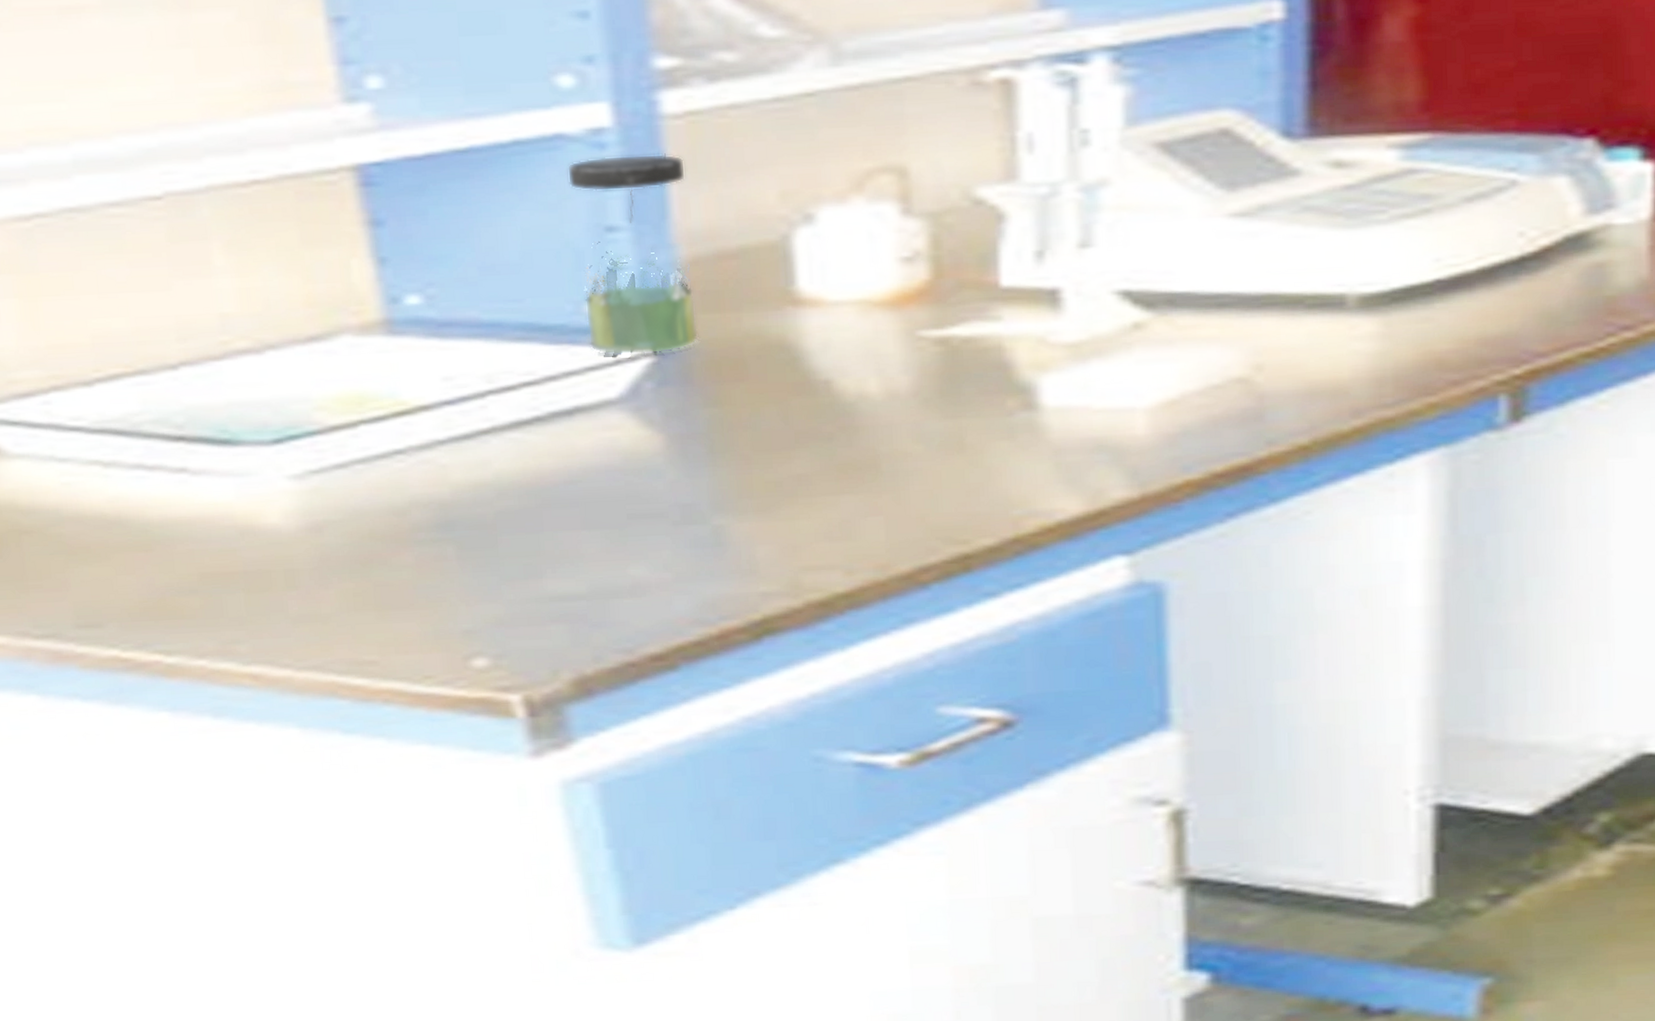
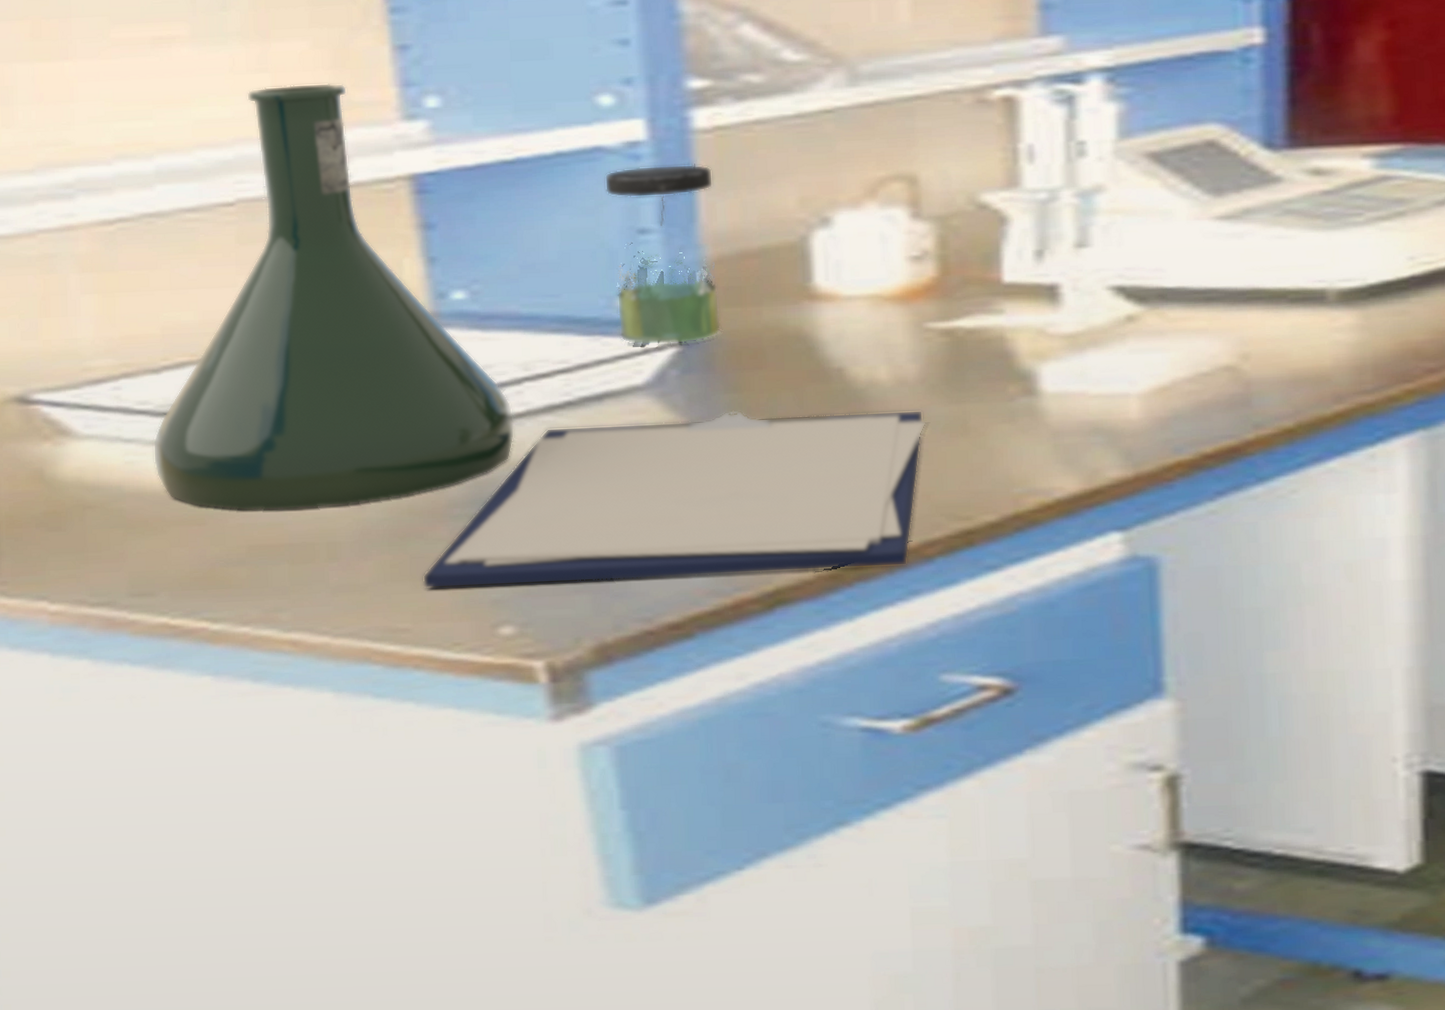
flask: none [89,60,481,536] -> present [152,83,515,511]
notepad: none [387,425,920,619] -> present [422,410,926,589]

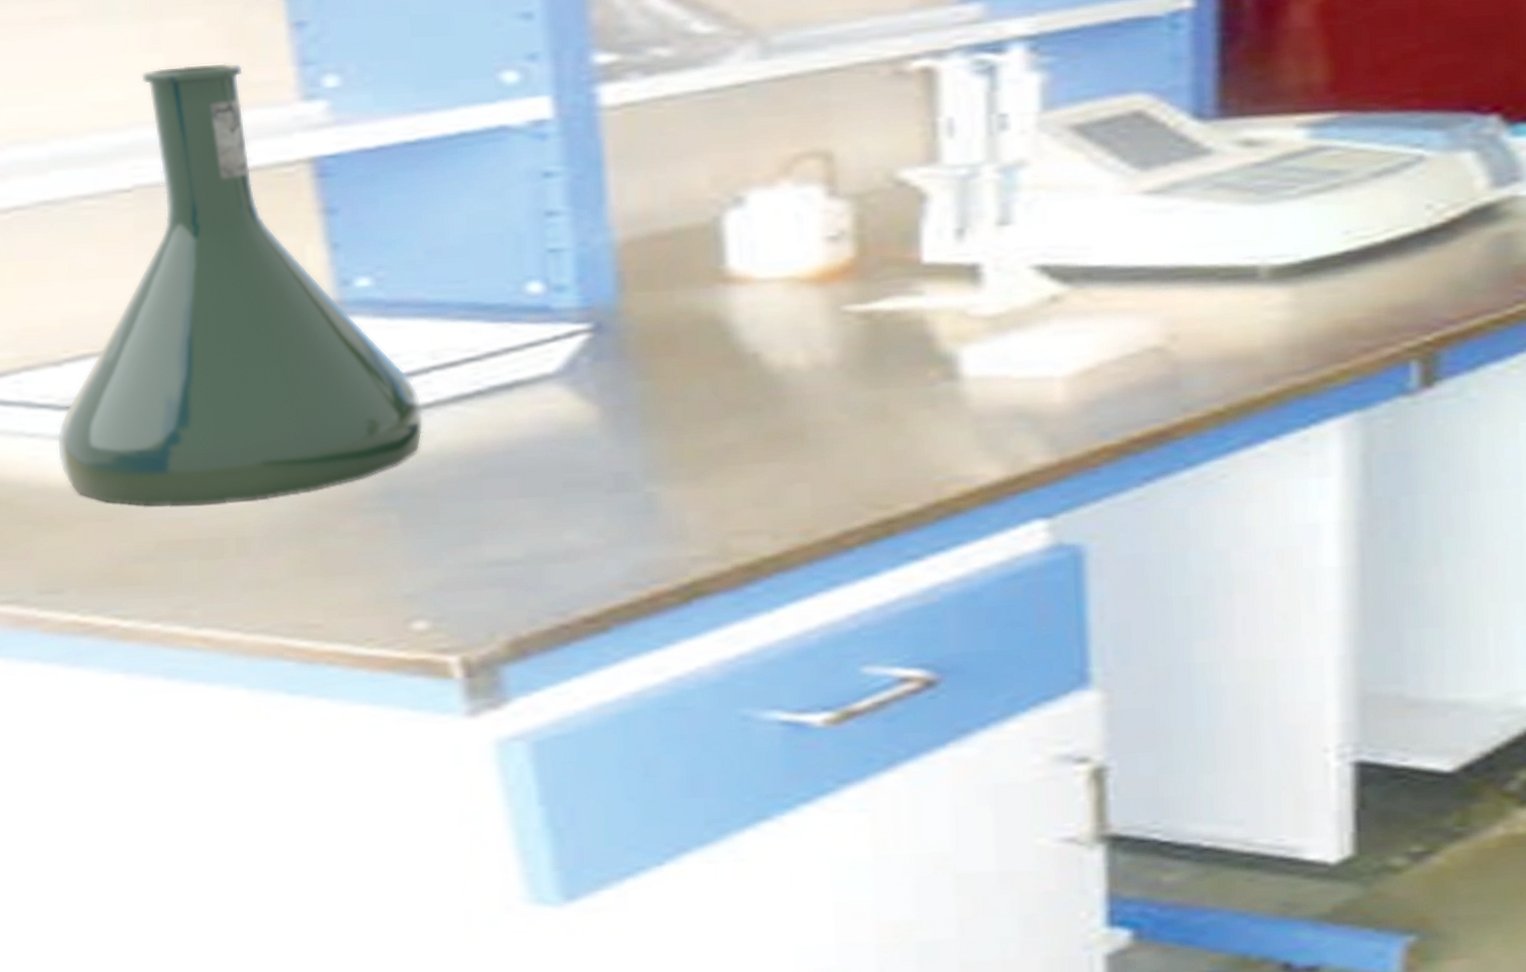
notepad: present [422,410,926,589] -> none [333,395,845,584]
jar: present [604,164,721,346] -> none [510,143,632,332]

